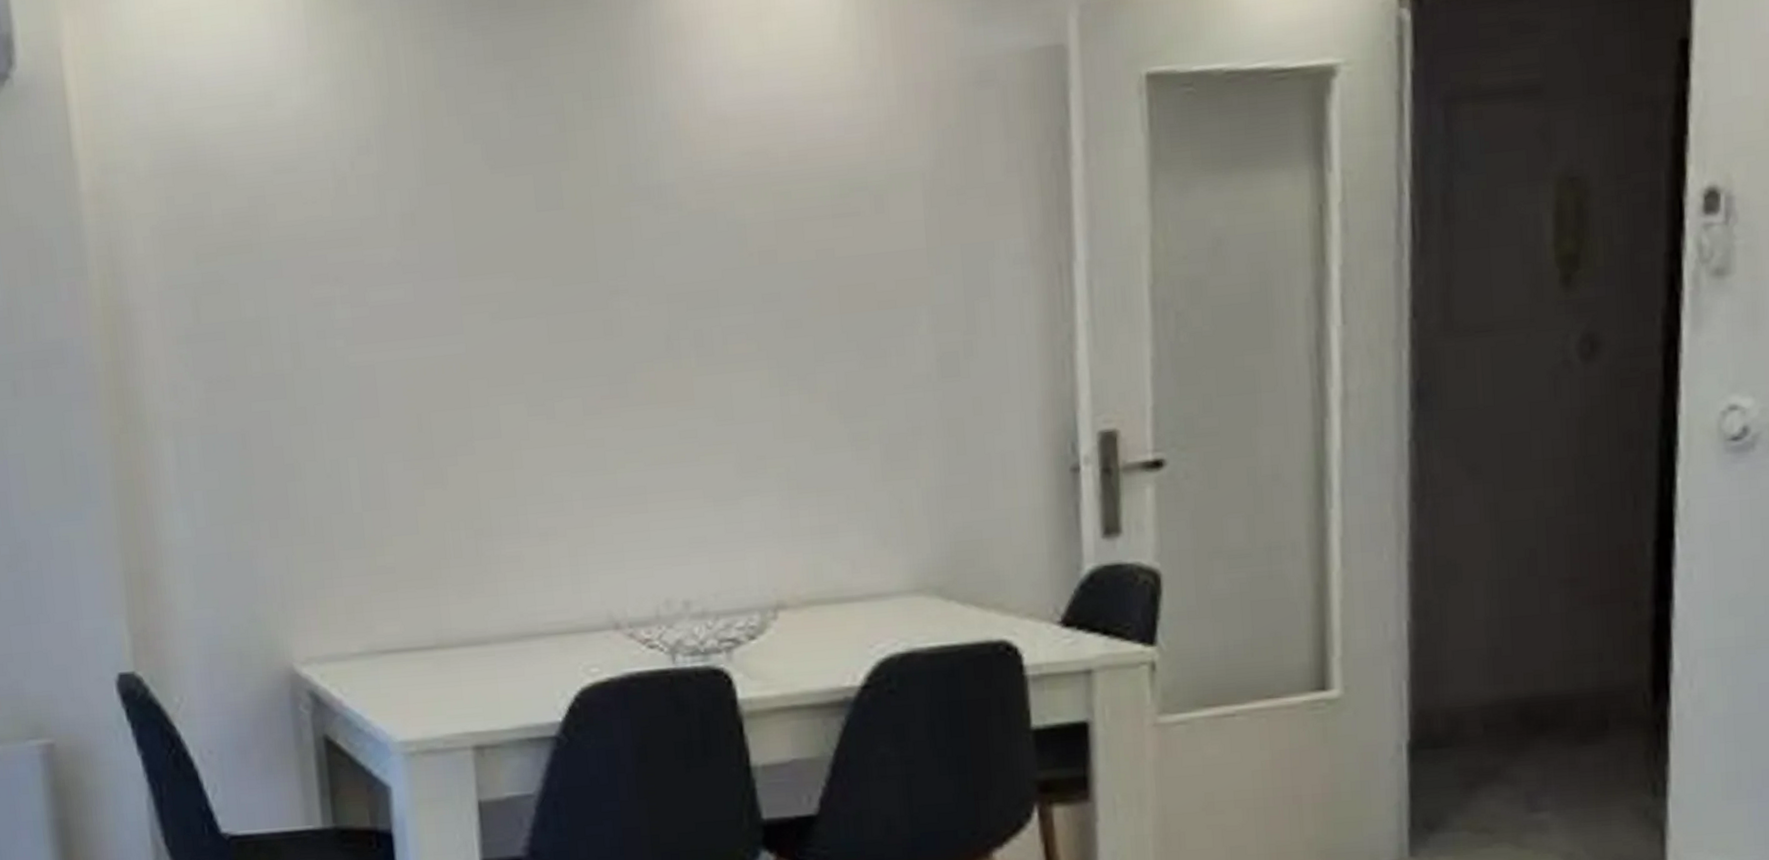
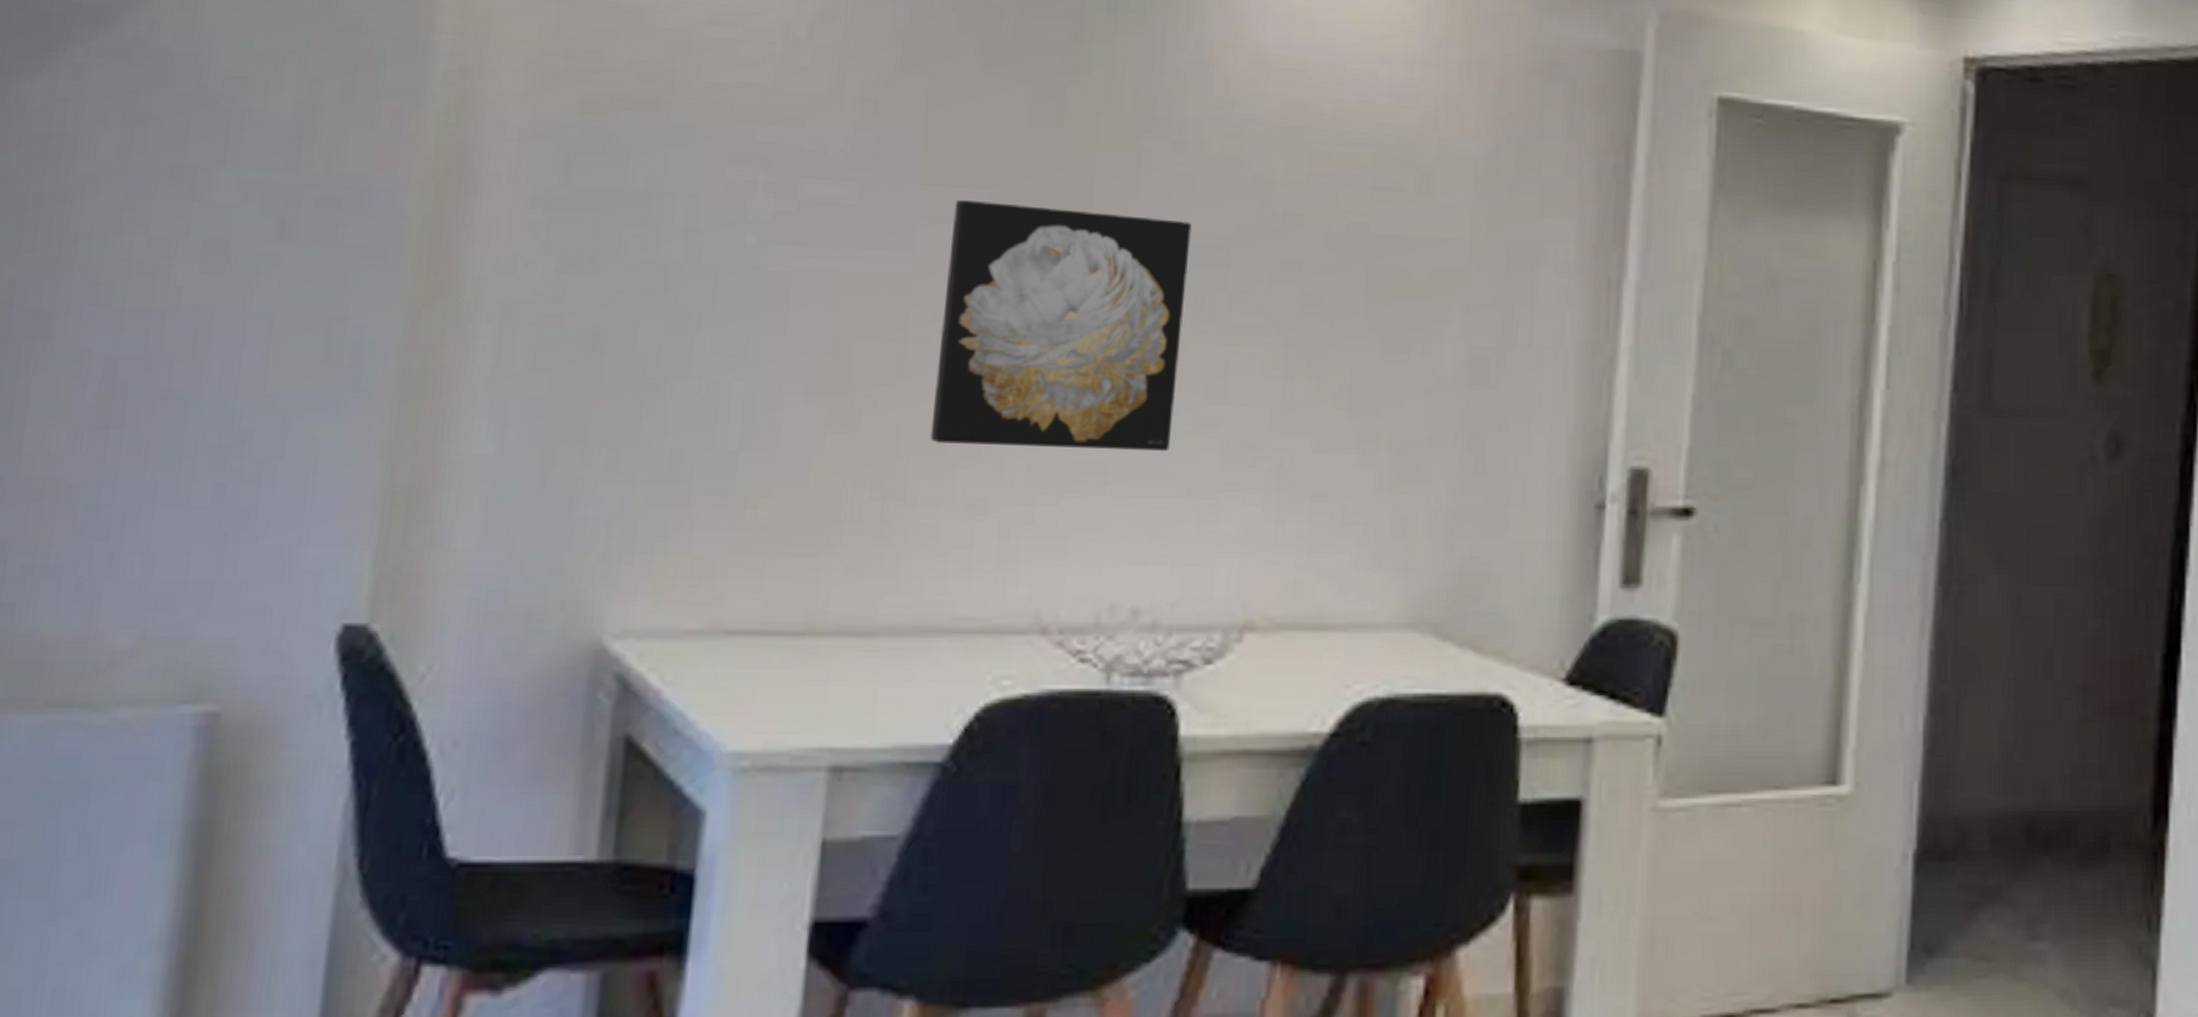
wall art: none [488,272,694,487] -> present [930,200,1192,452]

